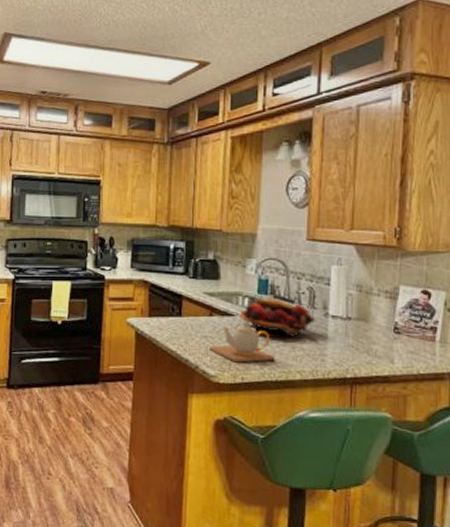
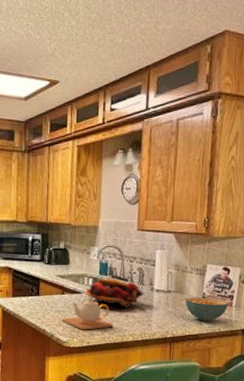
cereal bowl: none [370,327,431,360] -> present [185,297,229,321]

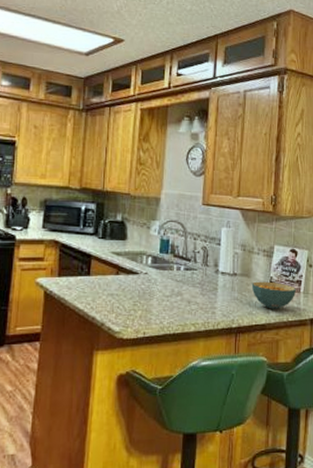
teapot: present [62,296,113,330] -> none [115,278,173,318]
fruit basket: present [85,278,143,308] -> none [143,257,208,292]

